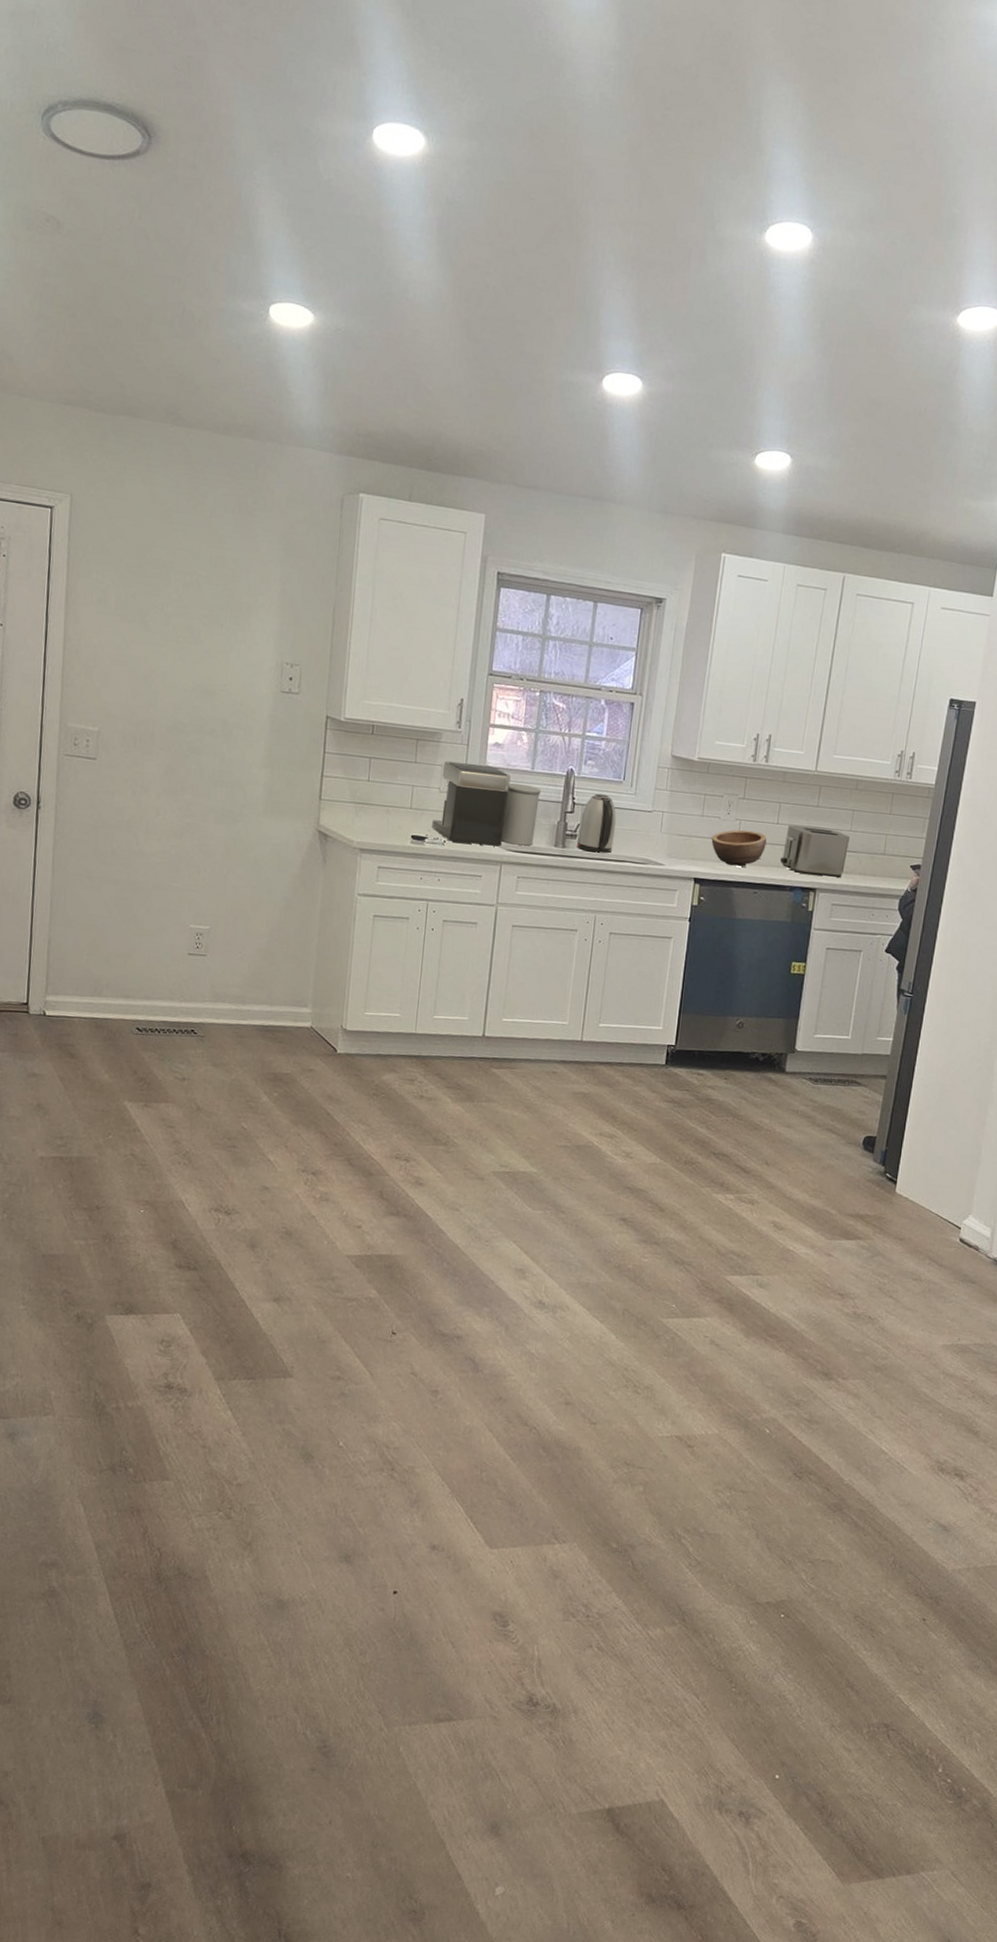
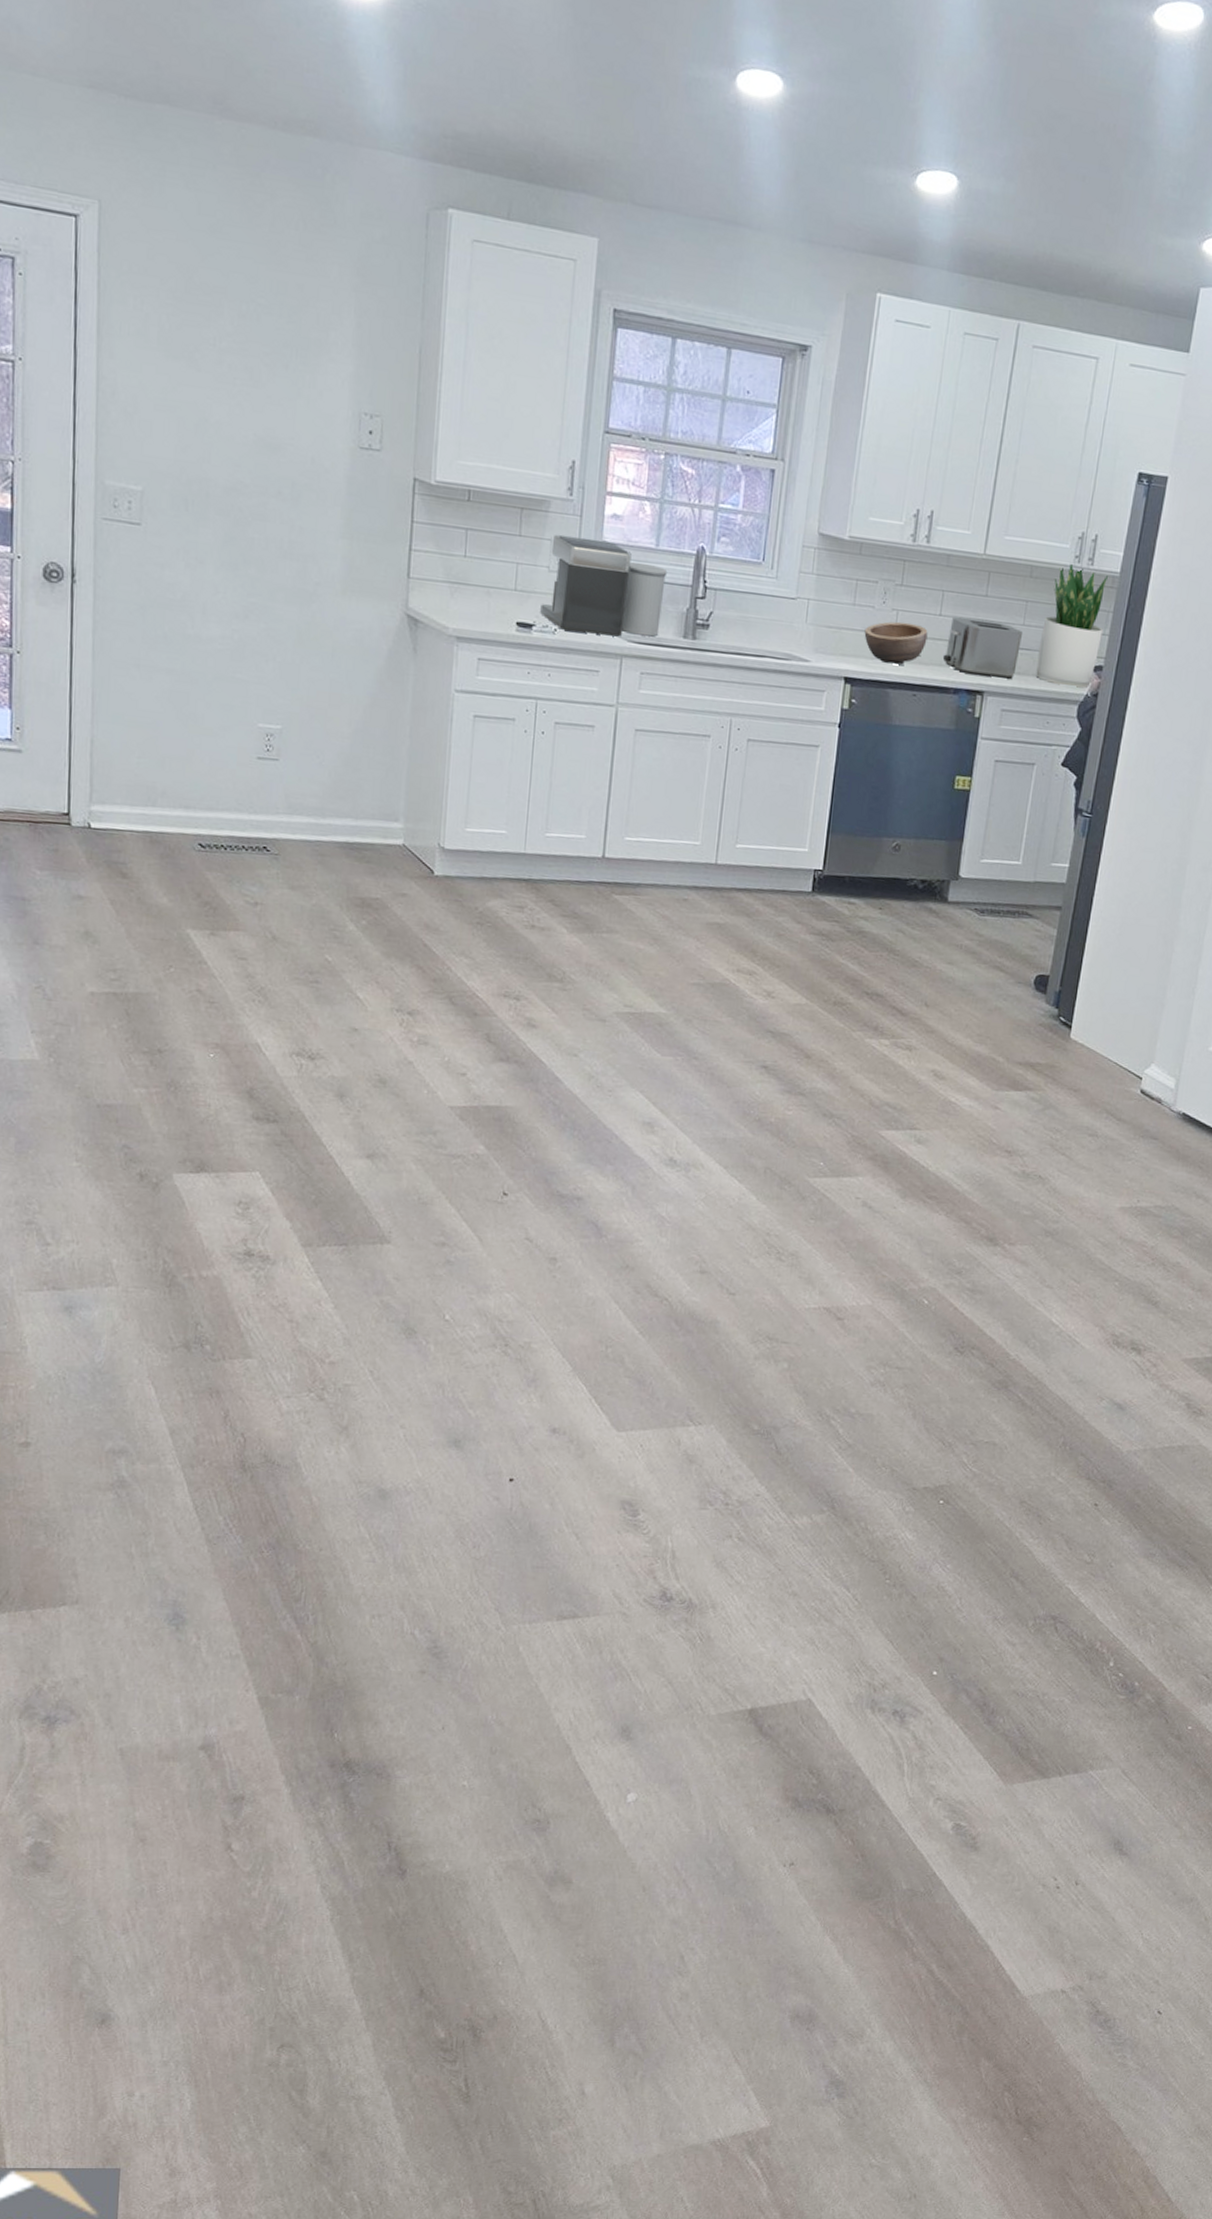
kettle: present [577,793,617,854] -> none [709,576,755,648]
planter: none [862,778,924,885] -> present [1036,564,1108,689]

